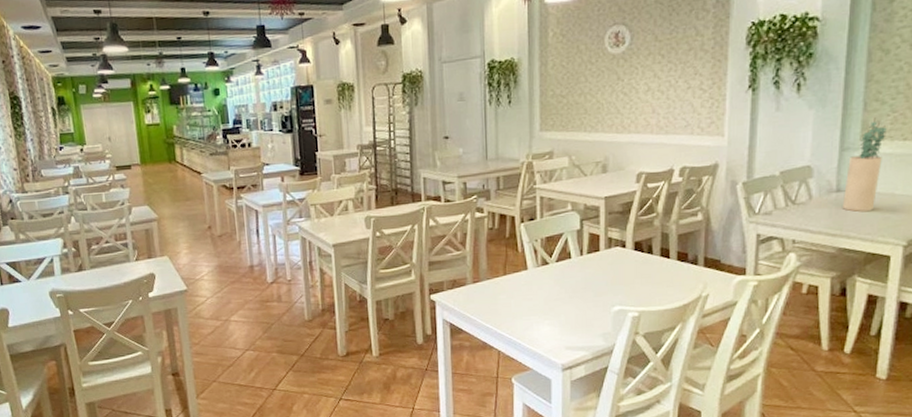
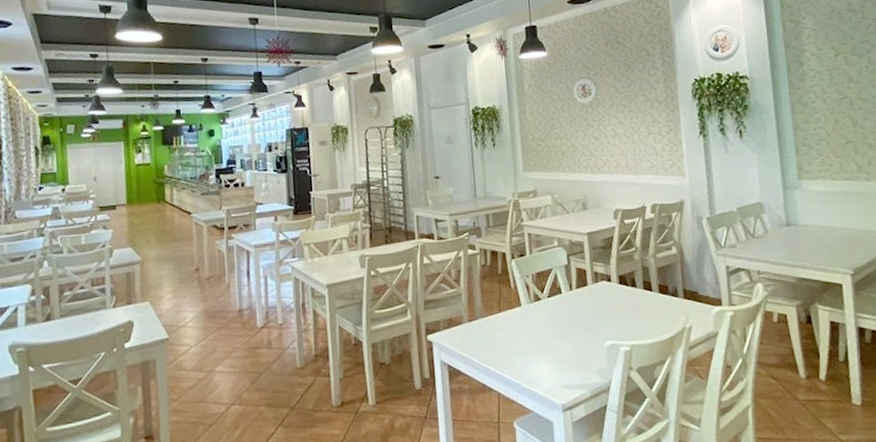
vase: present [843,118,887,213] -> none [792,160,821,244]

